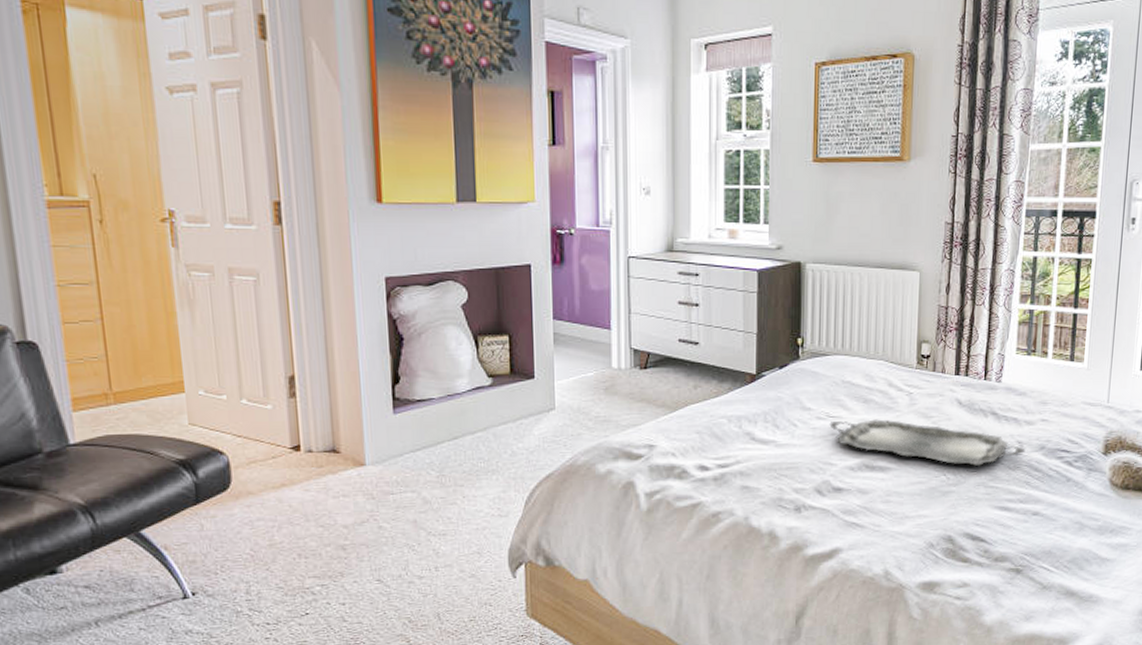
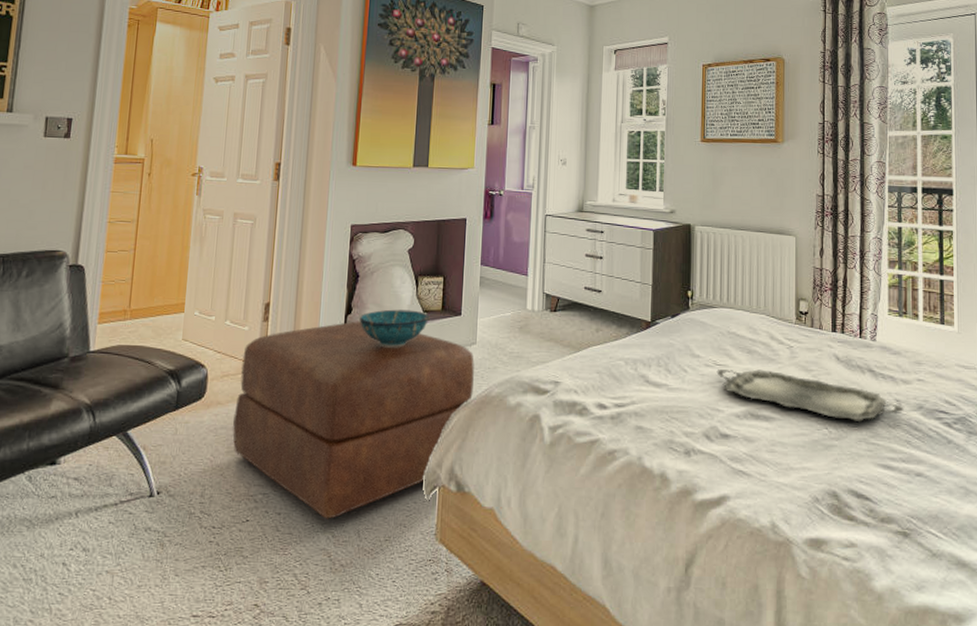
ottoman: none [270,391,556,605] -> present [232,321,474,519]
decorative bowl: none [411,375,495,418] -> present [360,309,429,347]

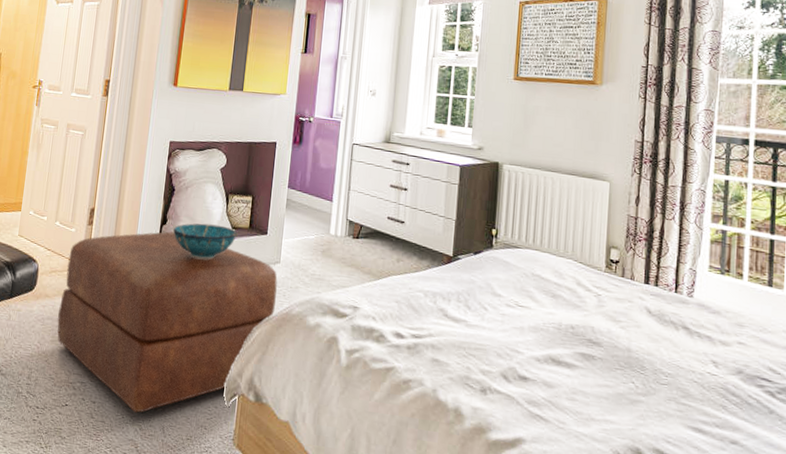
serving tray: present [716,369,904,423] -> none [518,311,721,381]

